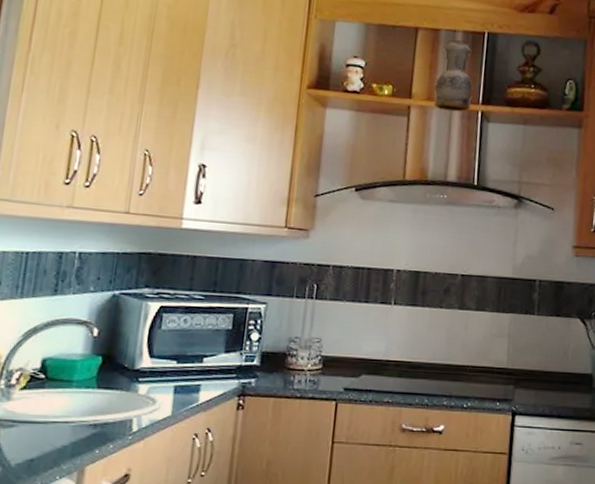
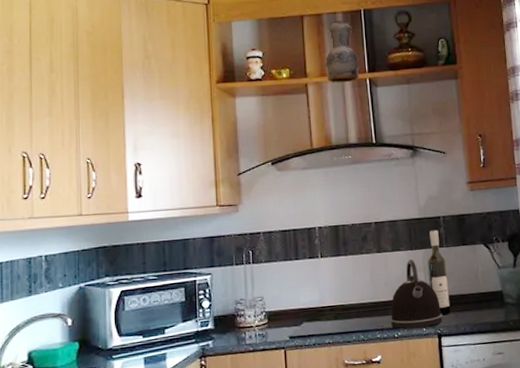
kettle: none [461,322,521,402] -> present [390,259,443,329]
bottle: none [511,293,535,392] -> present [427,230,451,316]

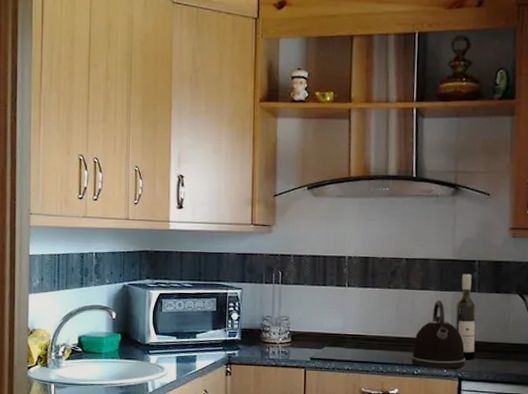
ceramic jug: present [326,20,360,83] -> none [372,43,407,111]

